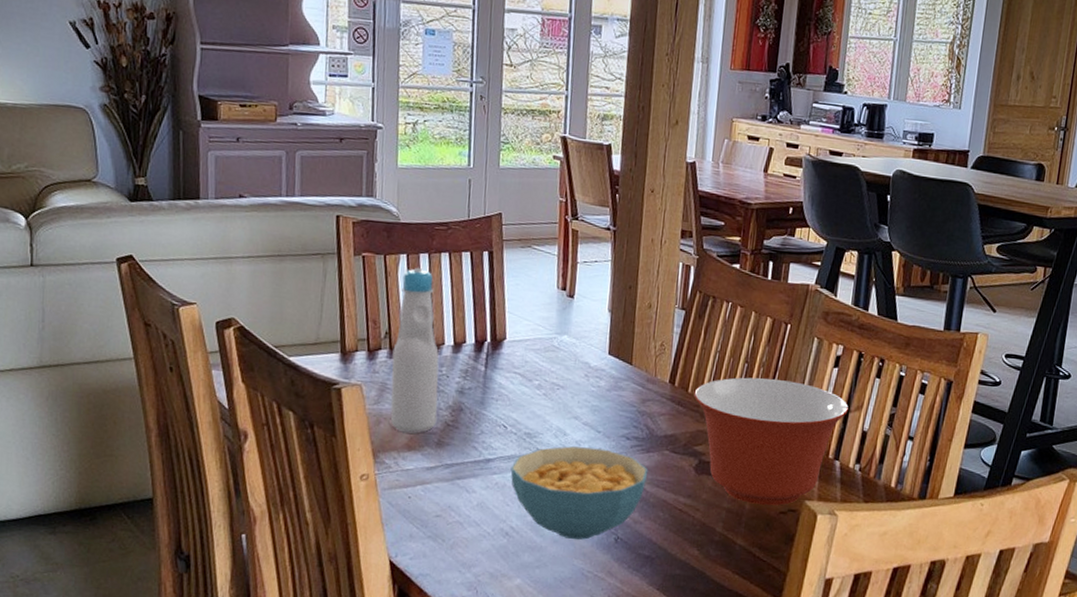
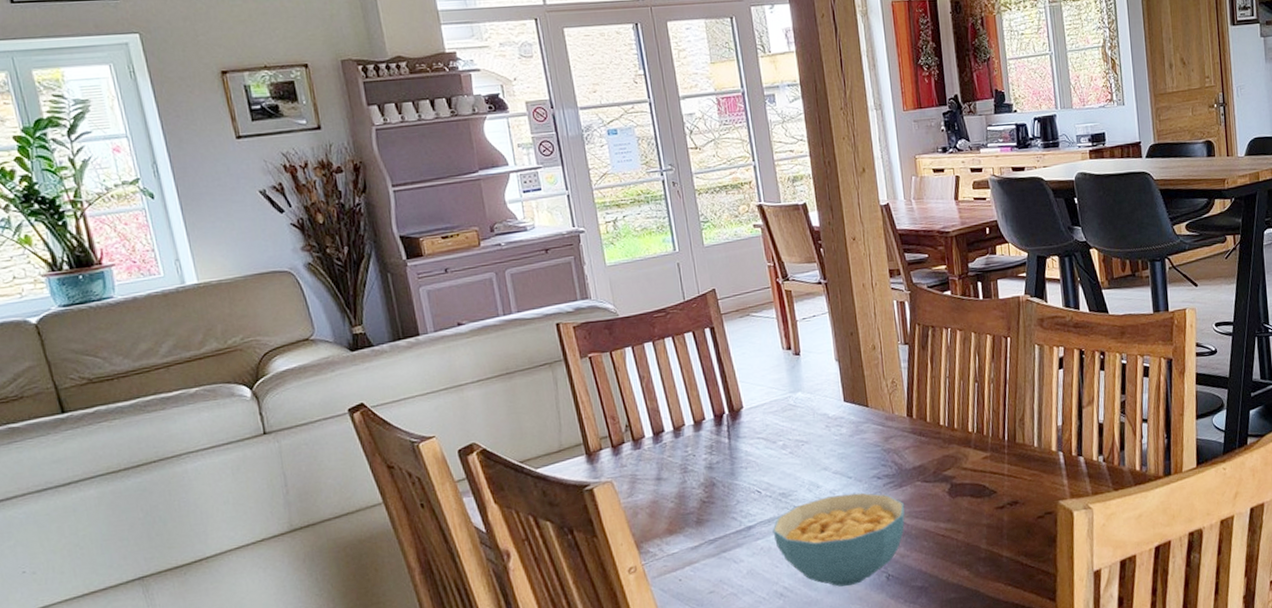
bottle: present [390,267,439,433] -> none [632,356,692,518]
mixing bowl: present [694,377,848,506] -> none [932,390,1081,515]

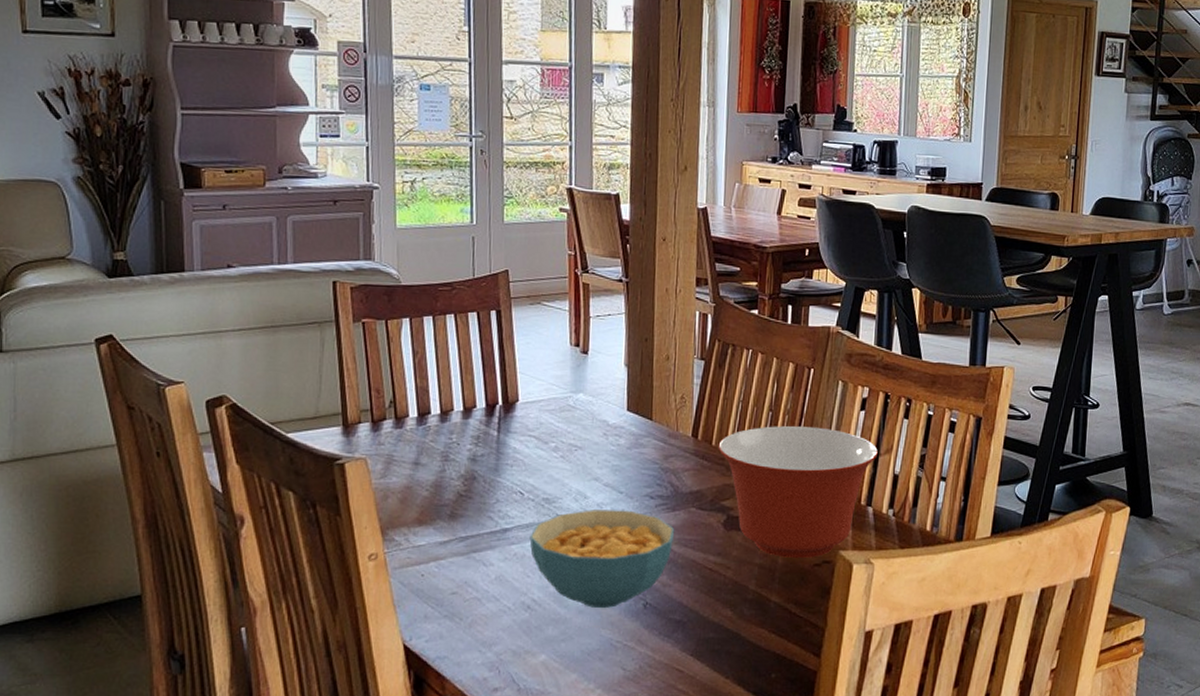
mixing bowl: none [932,390,1081,515] -> present [718,426,878,558]

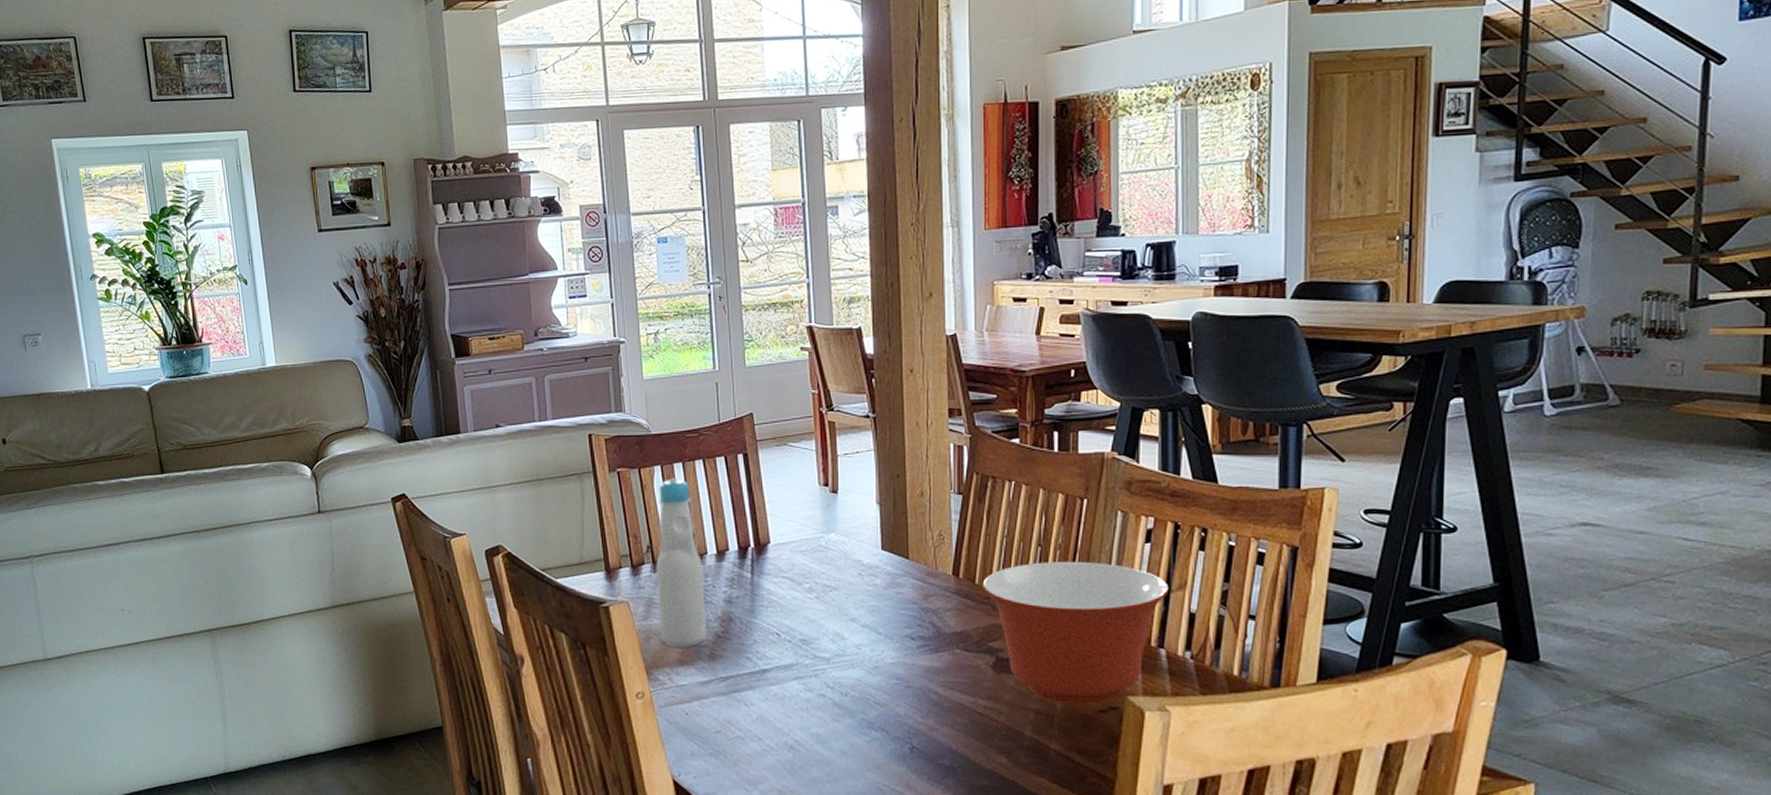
bottle: none [398,331,449,507] -> present [656,477,707,648]
cereal bowl: present [529,510,675,609] -> none [788,651,939,752]

